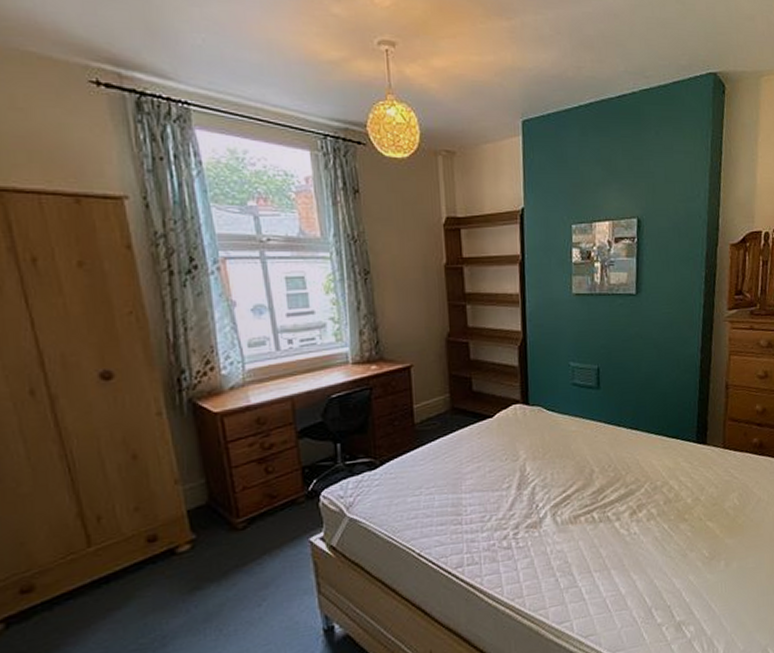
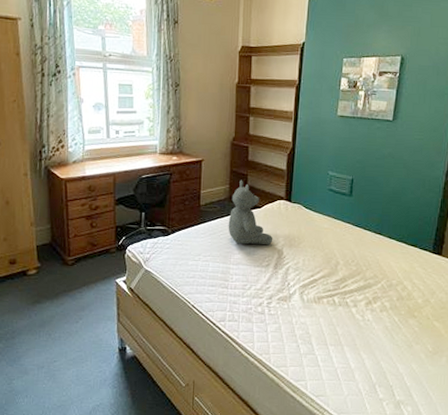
teddy bear: none [453,385,512,467] -> present [228,179,273,245]

